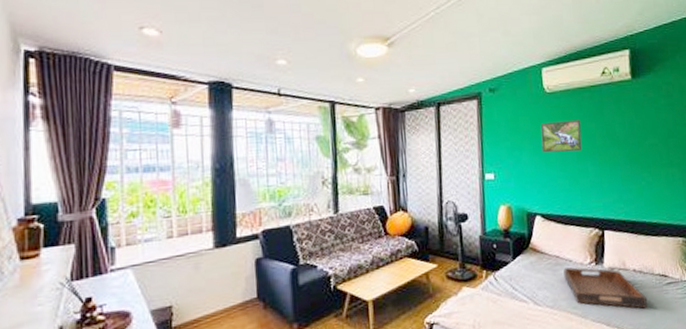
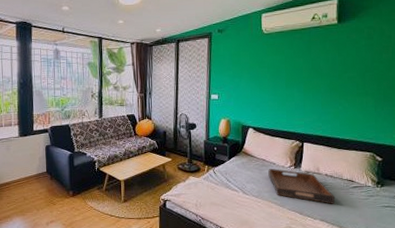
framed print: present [540,119,582,153] -> none [257,55,291,81]

